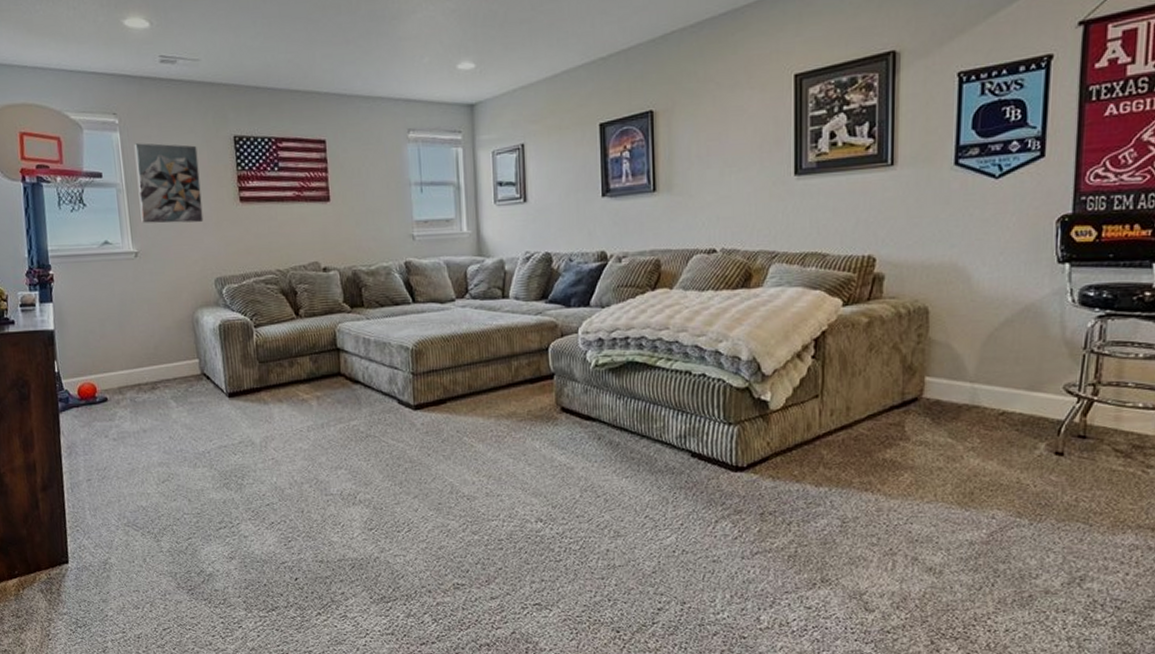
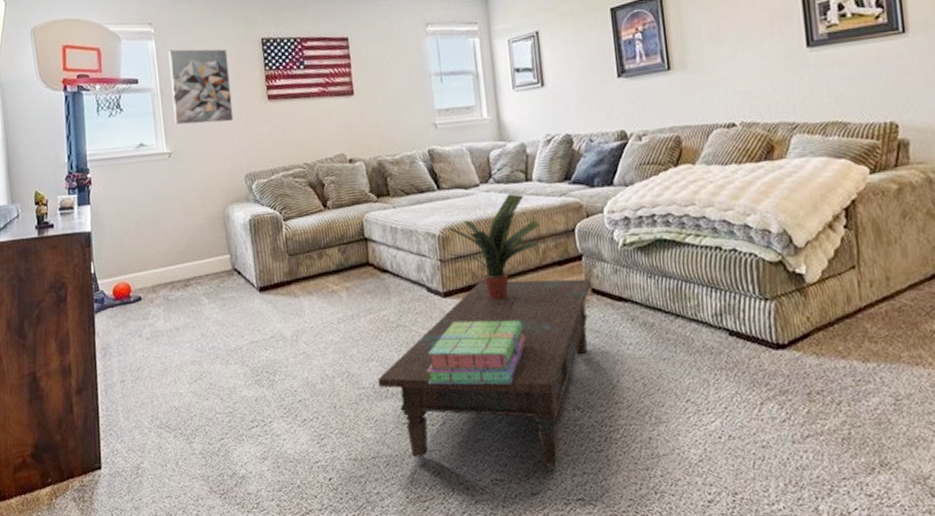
coffee table: none [346,396,561,575] -> present [378,279,591,468]
stack of books: none [394,433,494,496] -> present [427,320,526,385]
potted plant: none [420,310,514,414] -> present [447,194,540,300]

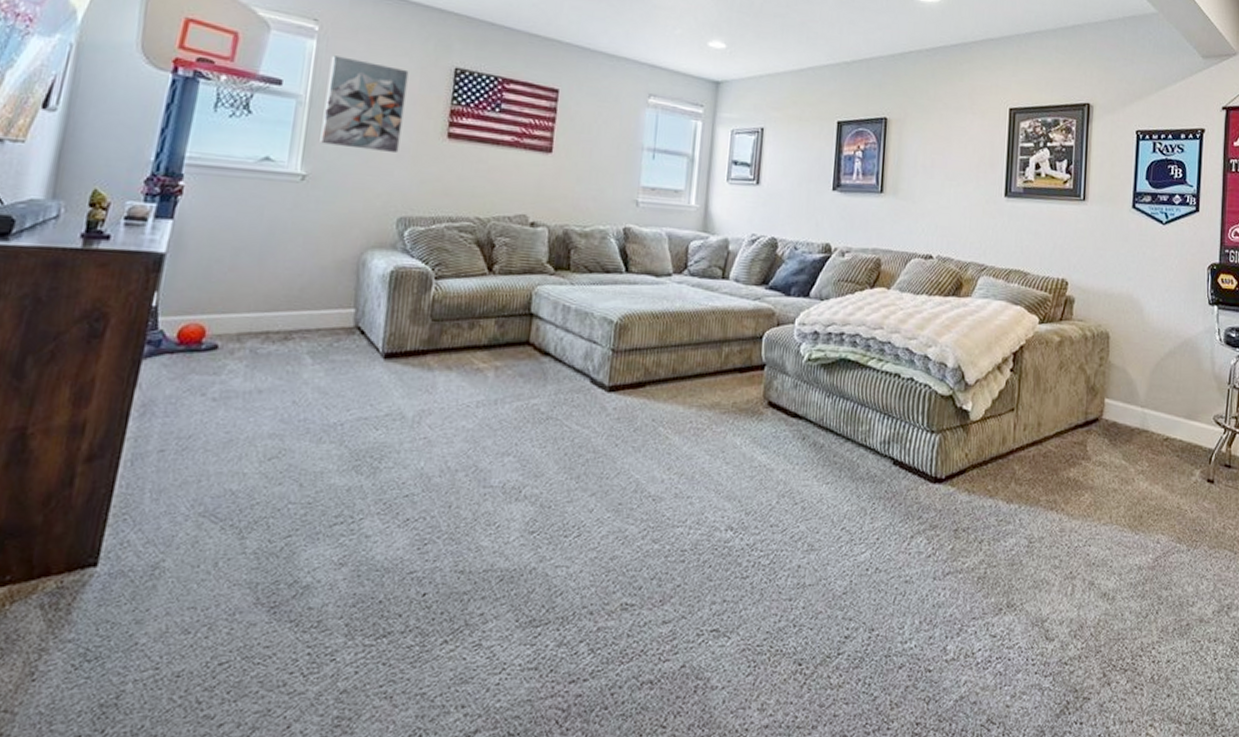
coffee table: present [378,279,591,468] -> none [510,379,769,594]
stack of books: present [427,320,526,385] -> none [569,420,690,496]
potted plant: present [447,194,540,300] -> none [622,289,728,401]

